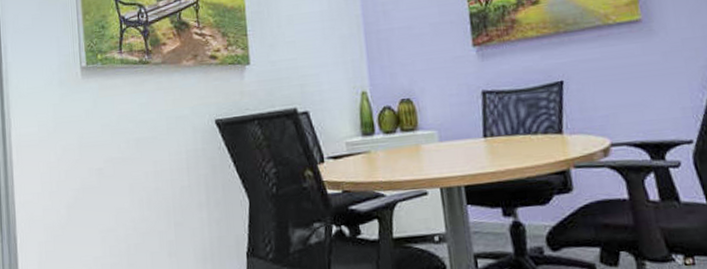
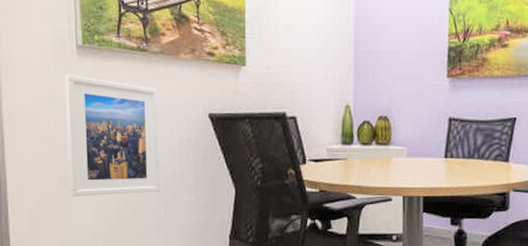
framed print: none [70,97,169,225] -> present [65,74,160,197]

